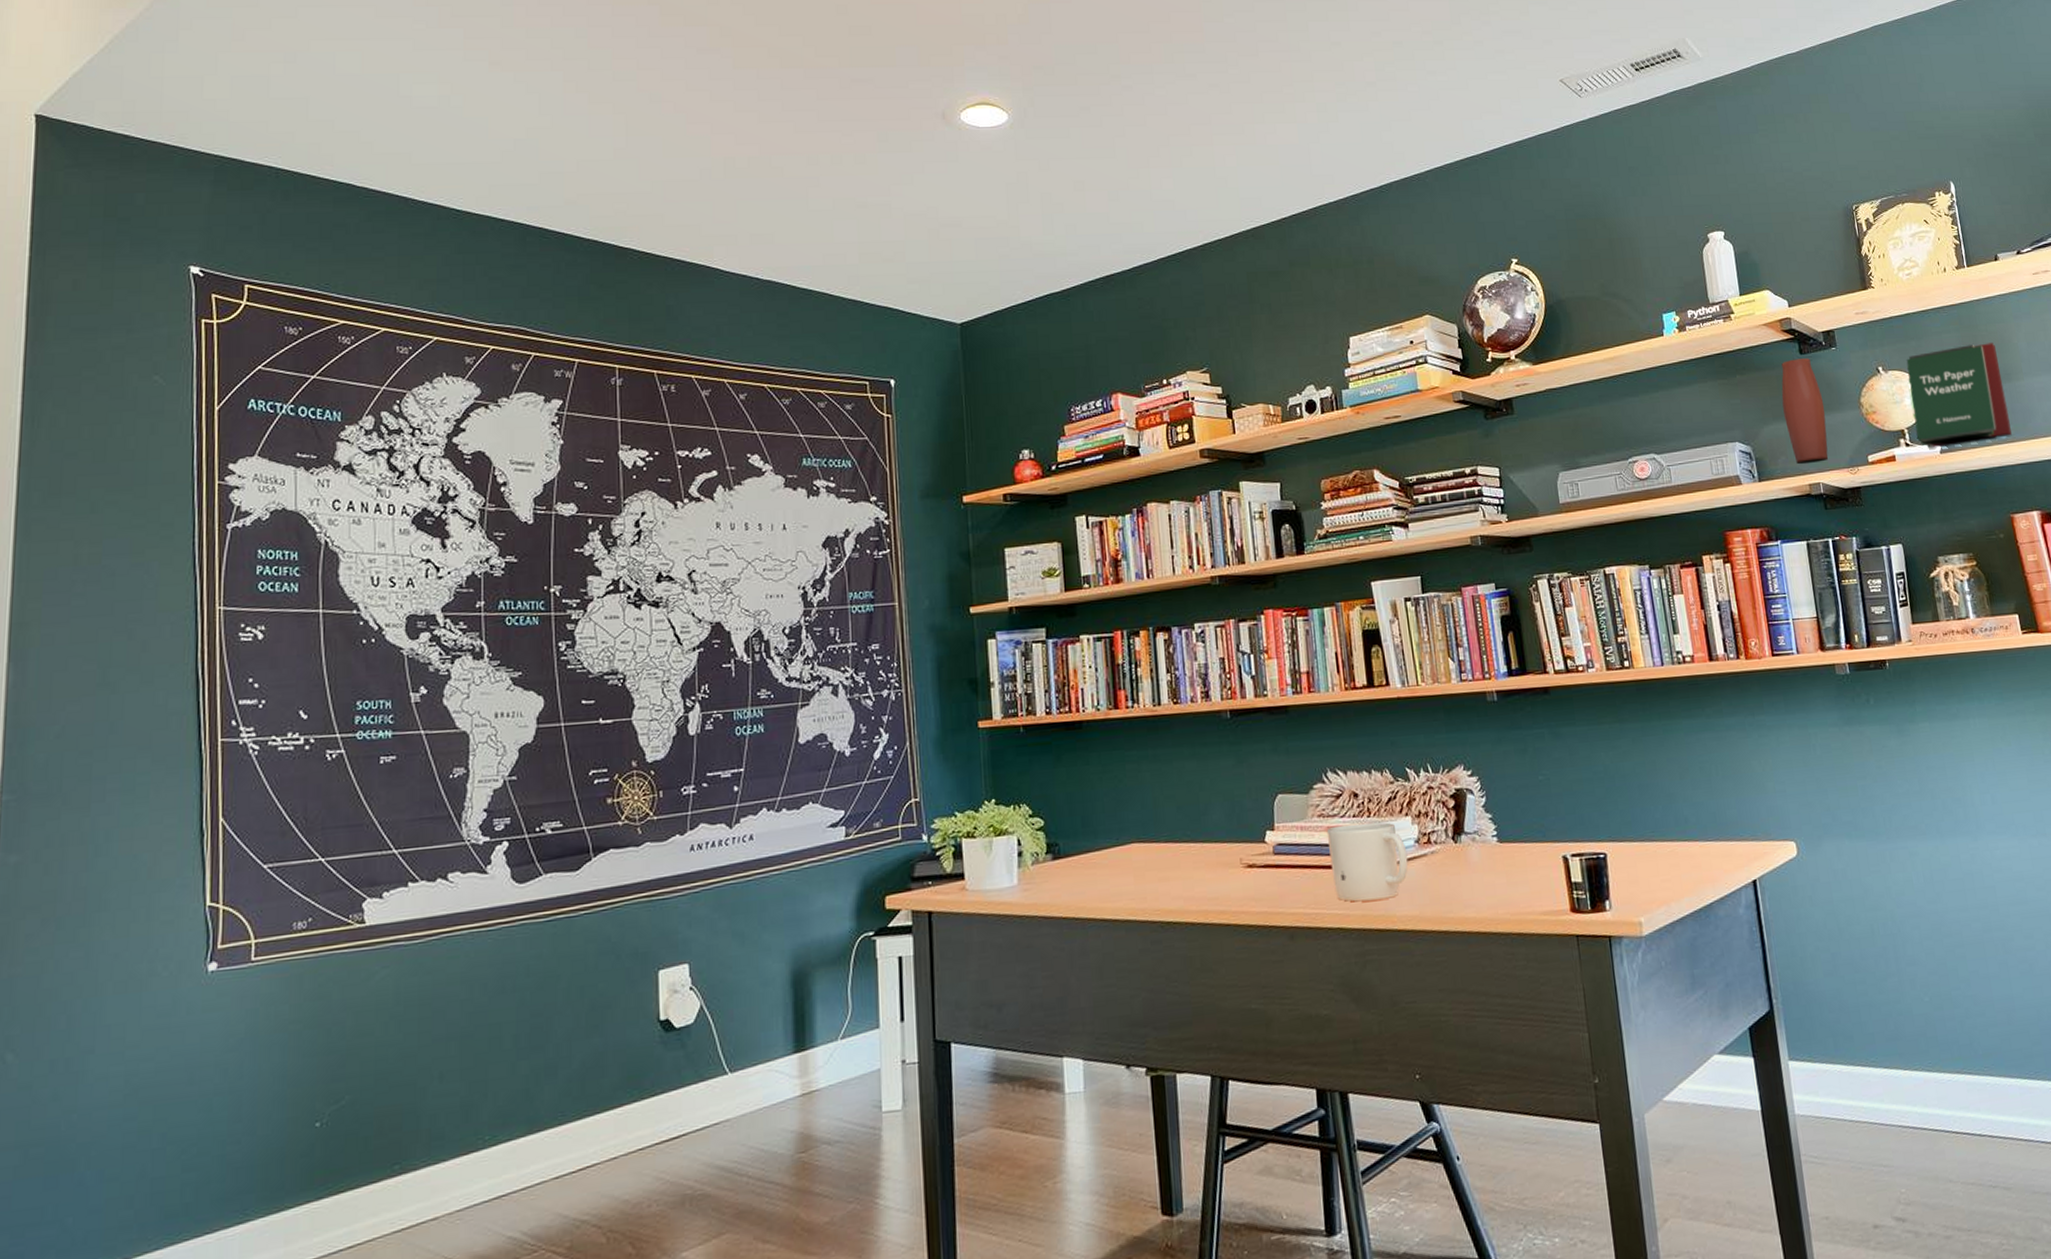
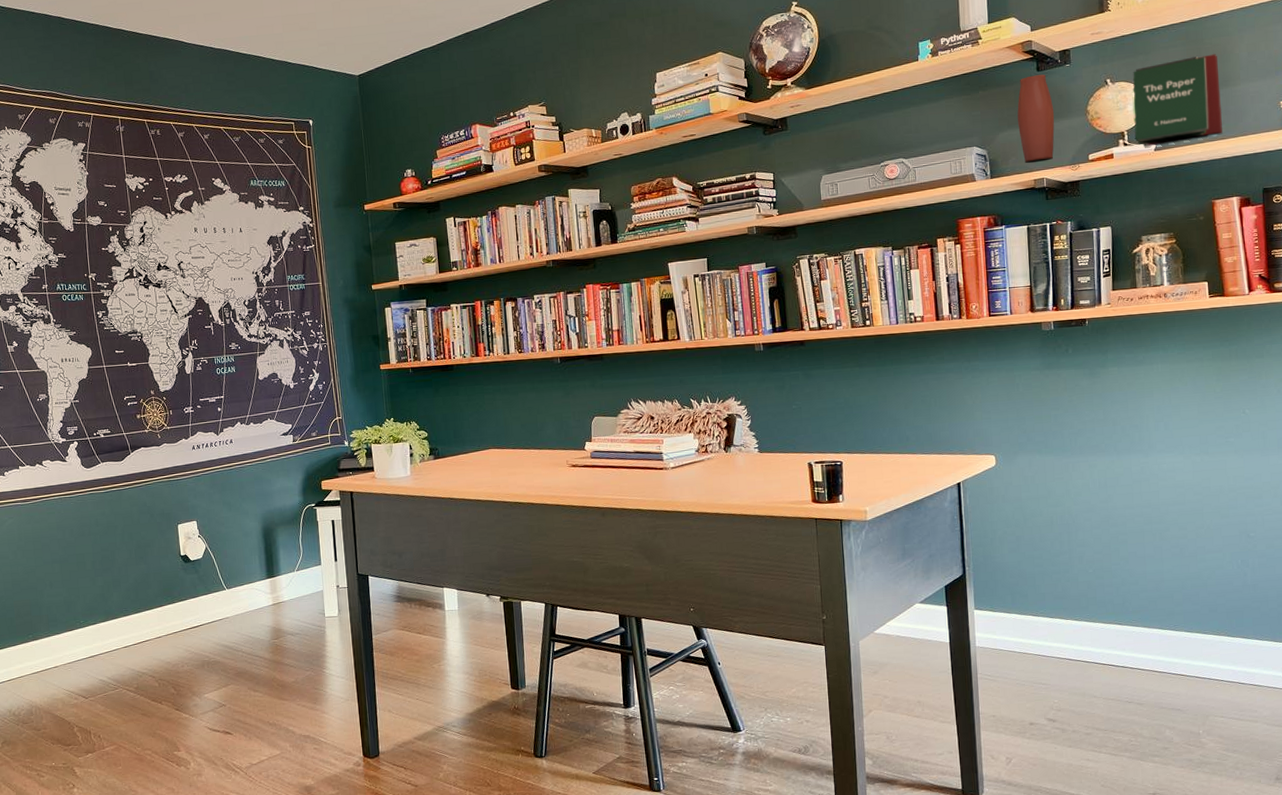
mug: present [1326,822,1409,902] -> none [630,437,690,492]

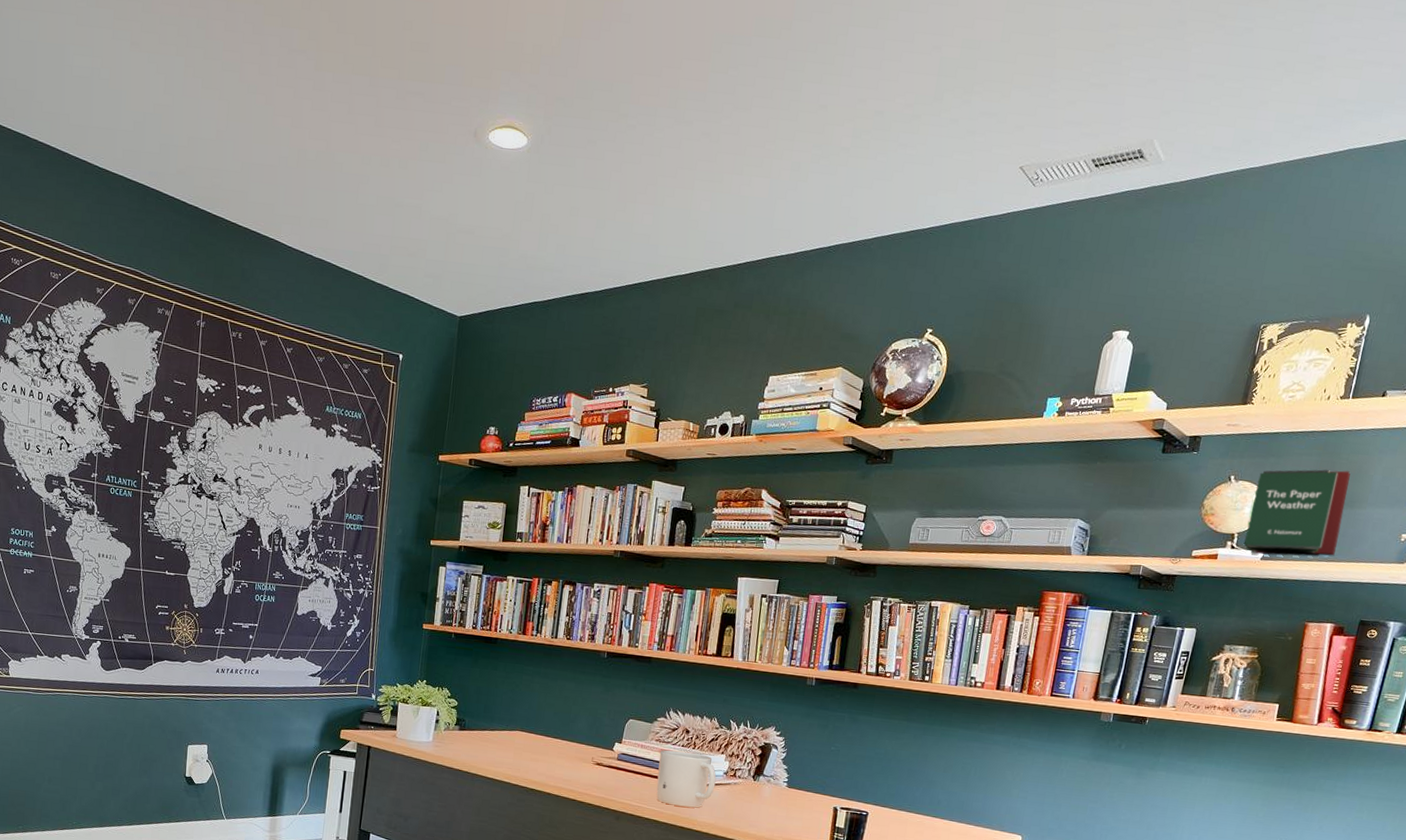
mug: none [630,437,690,492] -> present [656,749,717,808]
vase: present [1017,74,1055,164] -> none [1126,456,1170,549]

